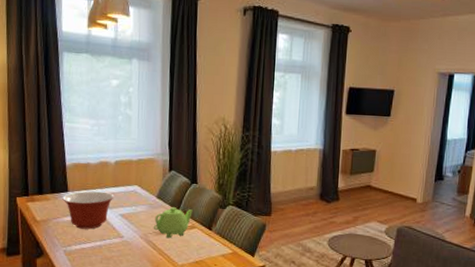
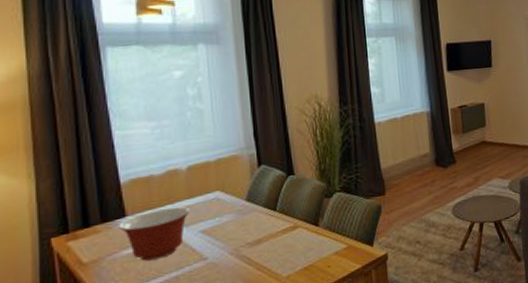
teapot: present [153,207,193,239] -> none [245,206,293,248]

